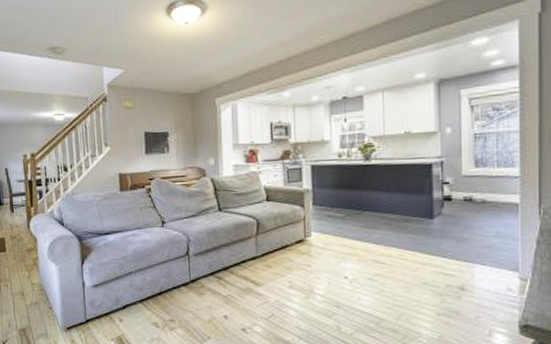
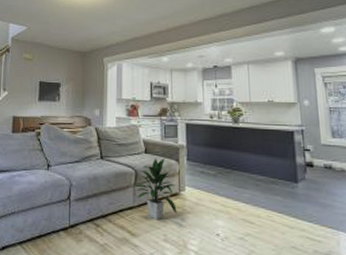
indoor plant: none [254,204,302,268] -> present [132,157,177,220]

